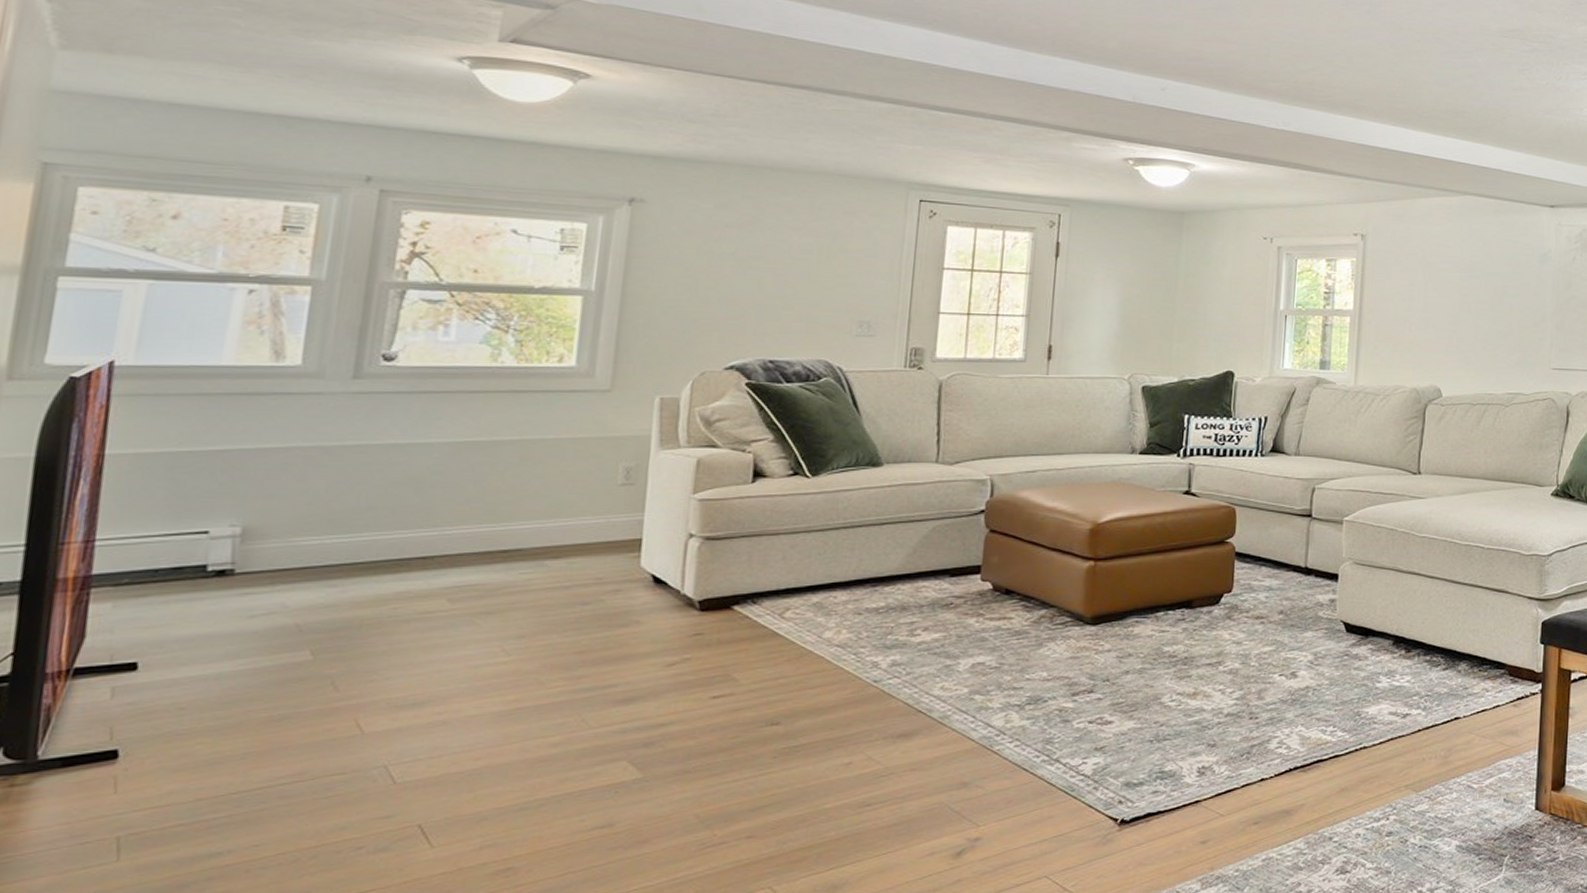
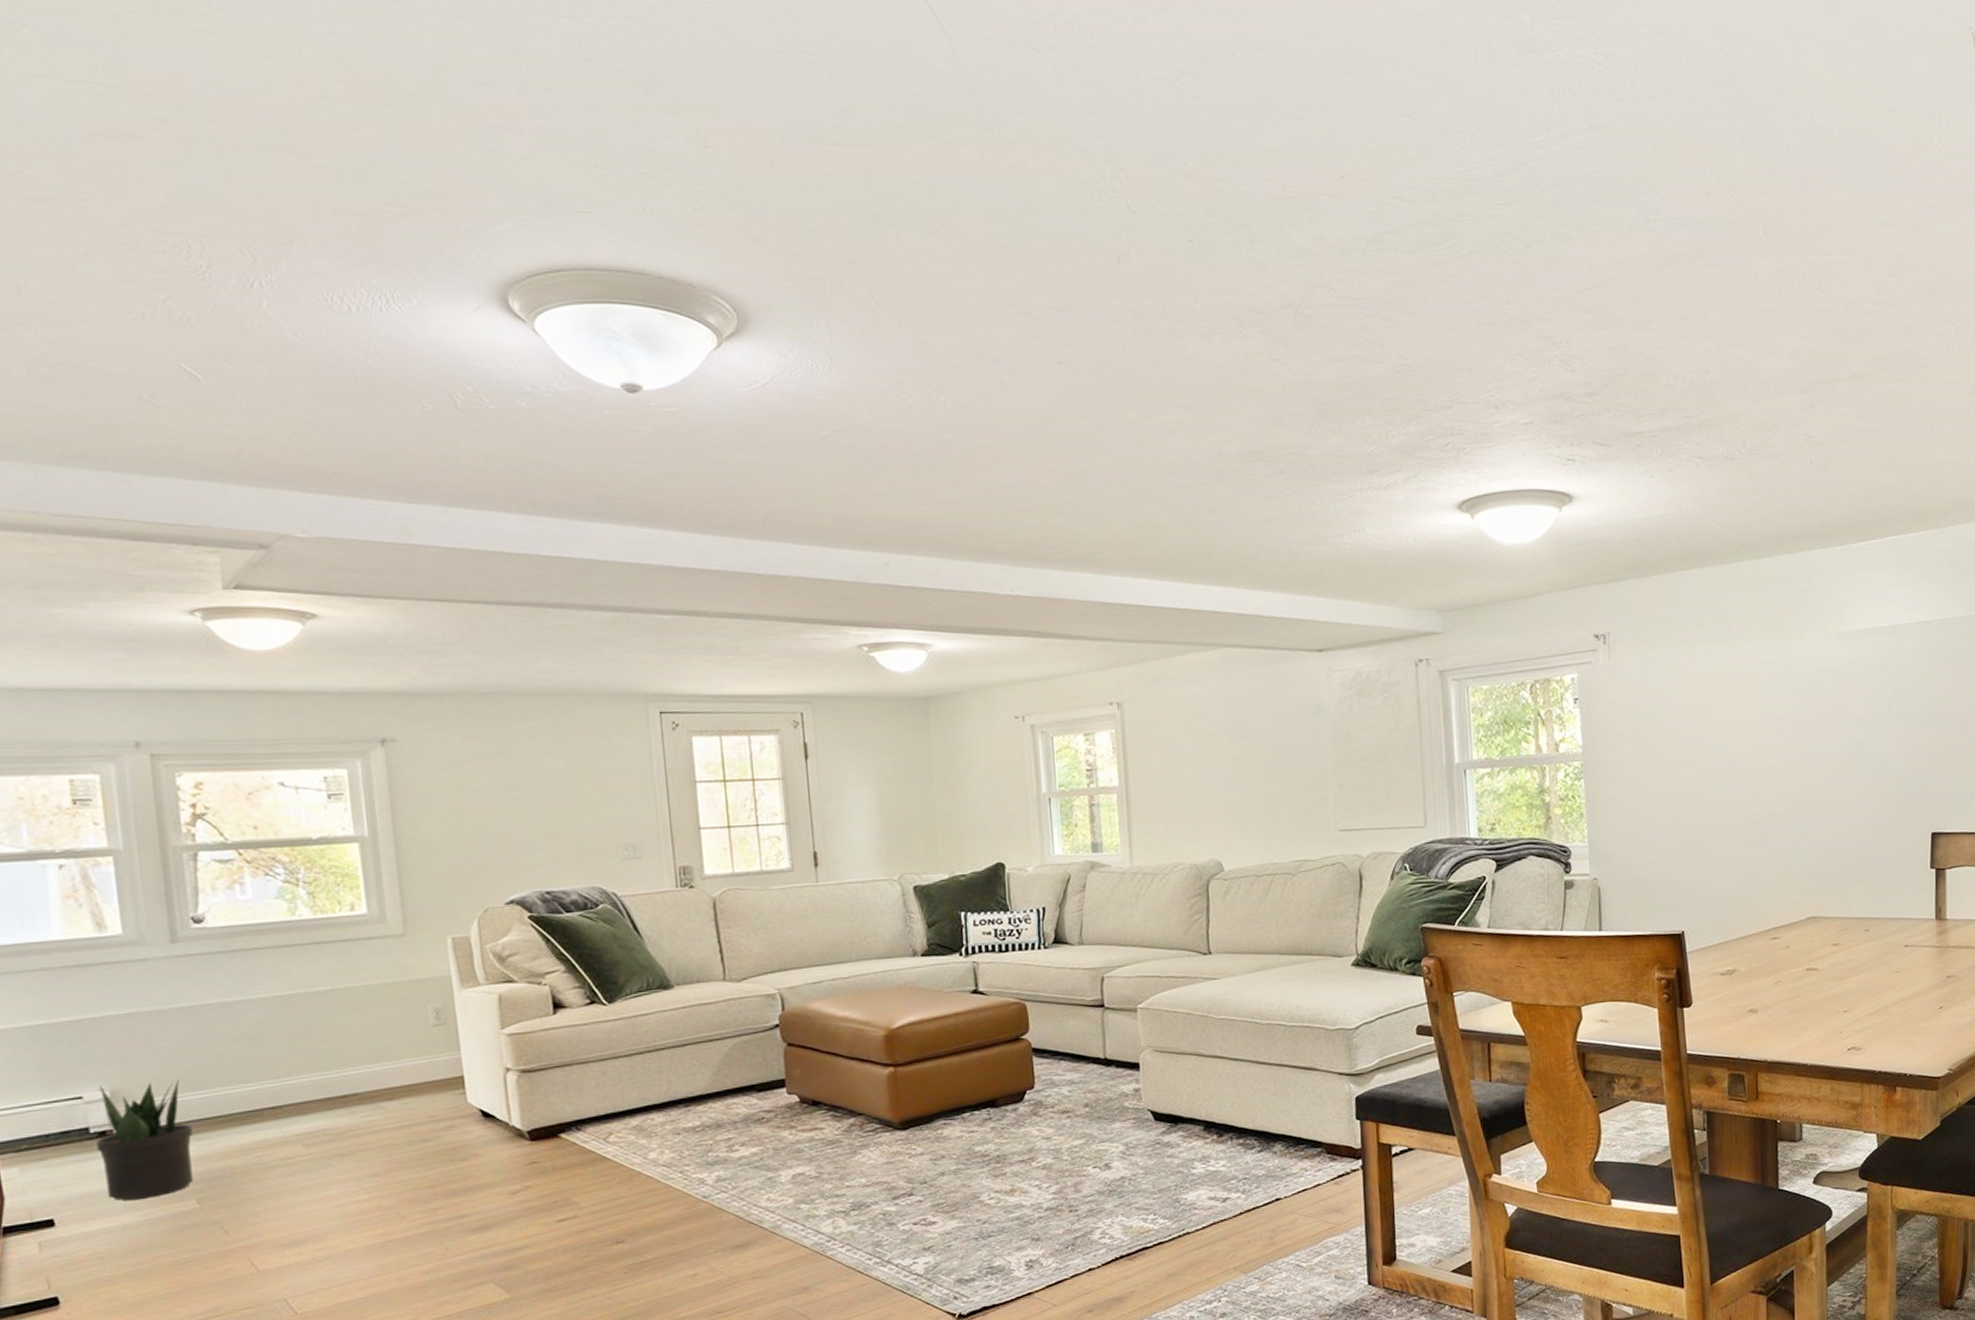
planter: none [209,519,327,646] -> present [96,1080,193,1201]

